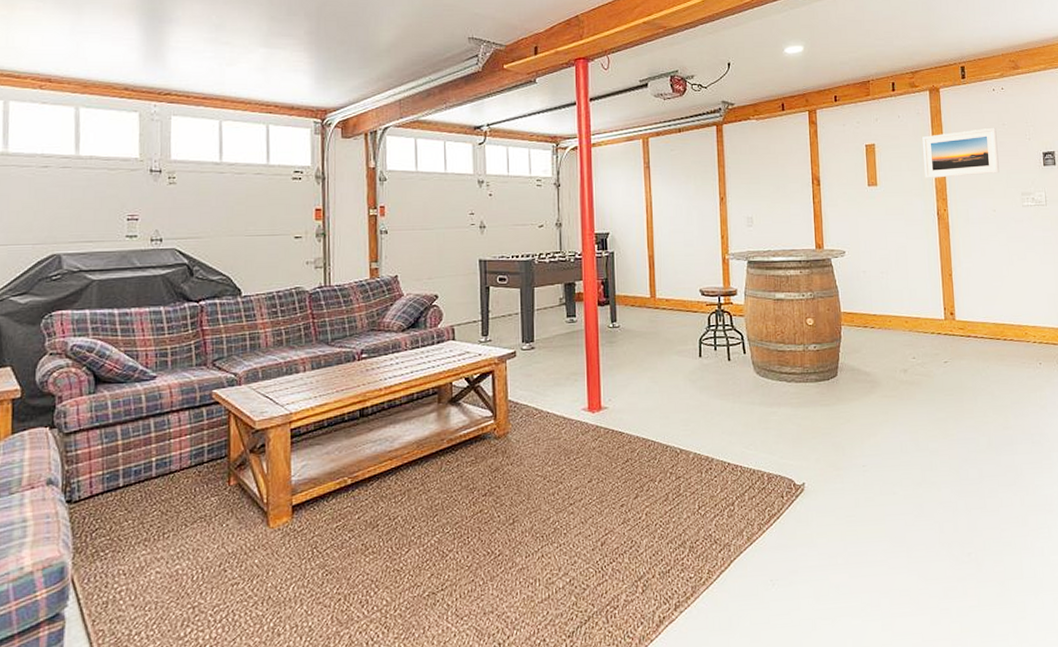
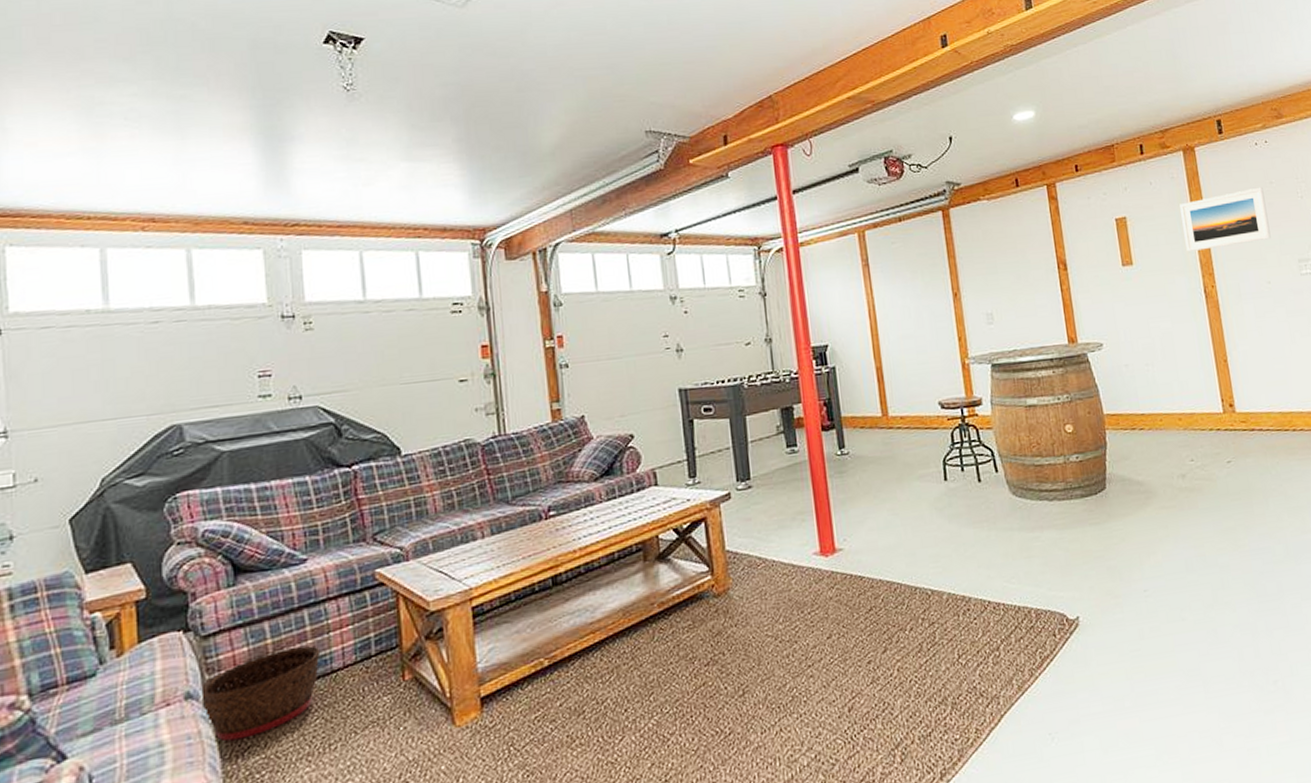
basket: none [59,448,162,523] -> present [199,645,321,742]

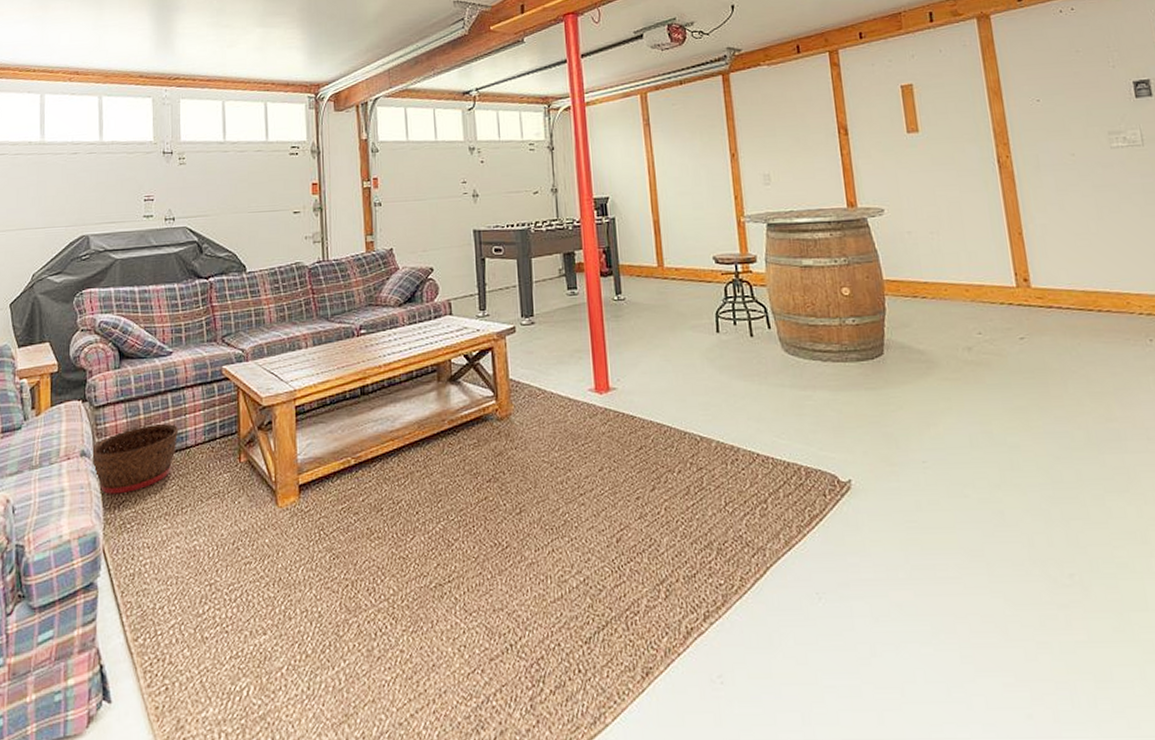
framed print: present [1180,187,1271,252] -> none [972,55,1076,120]

